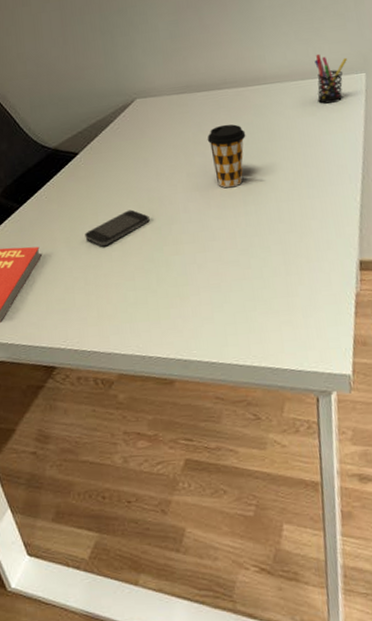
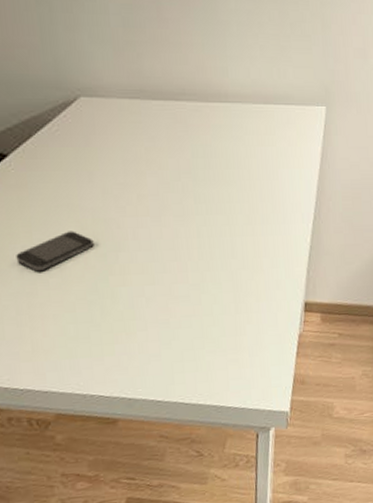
coffee cup: present [207,124,246,188] -> none [161,143,203,216]
pen holder: present [314,54,347,104] -> none [278,76,310,134]

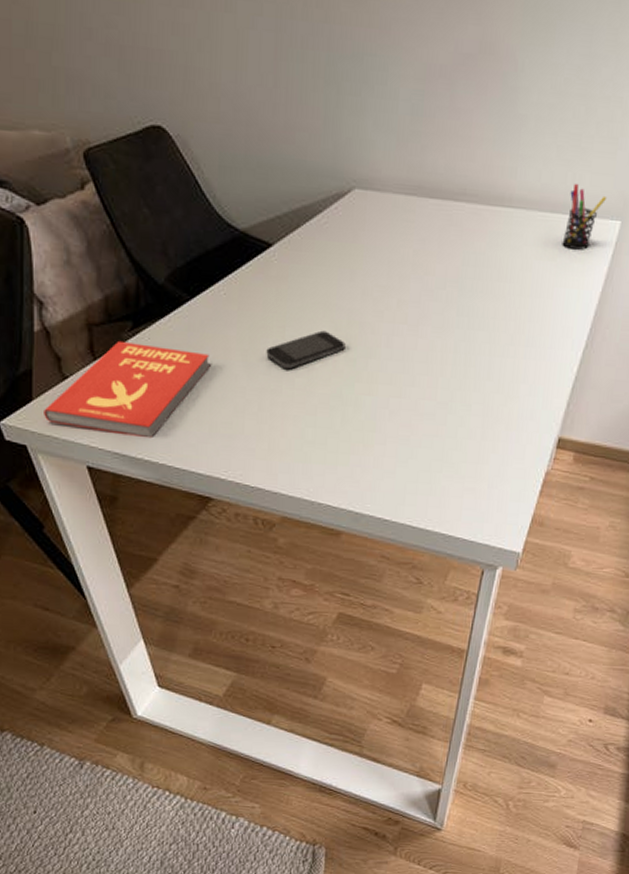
pen holder: none [278,76,310,134] -> present [562,183,606,250]

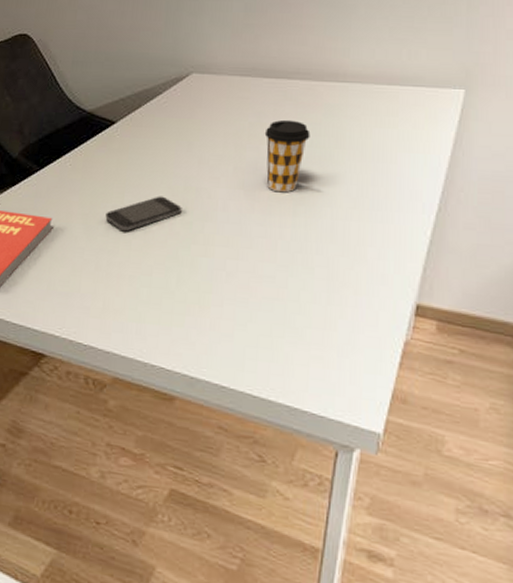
coffee cup: none [428,247,474,328] -> present [264,119,311,193]
pen holder: present [562,183,606,250] -> none [402,58,446,117]

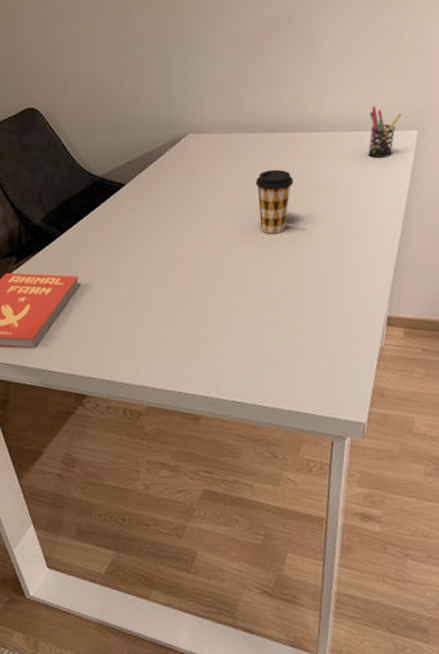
smartphone: present [105,196,182,232] -> none [125,247,191,282]
pen holder: none [402,58,446,117] -> present [368,105,401,158]

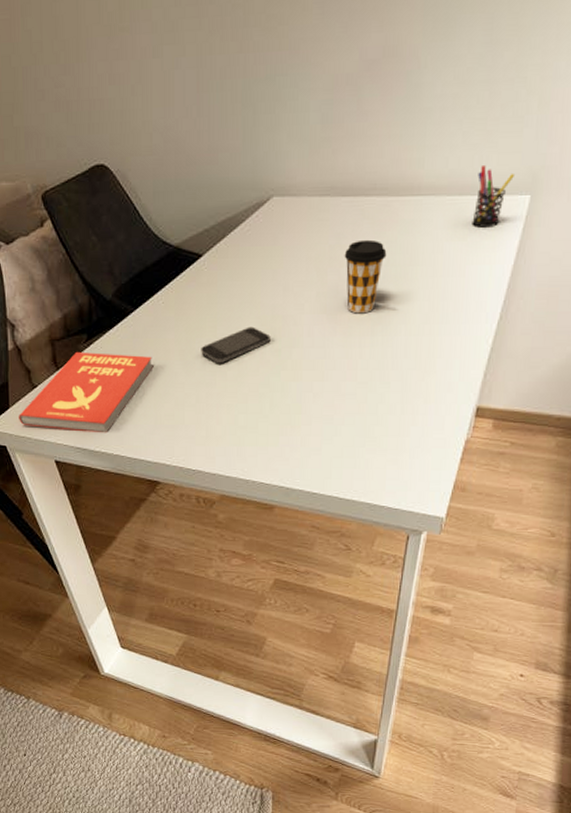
smartphone: none [125,247,191,282] -> present [201,326,271,364]

